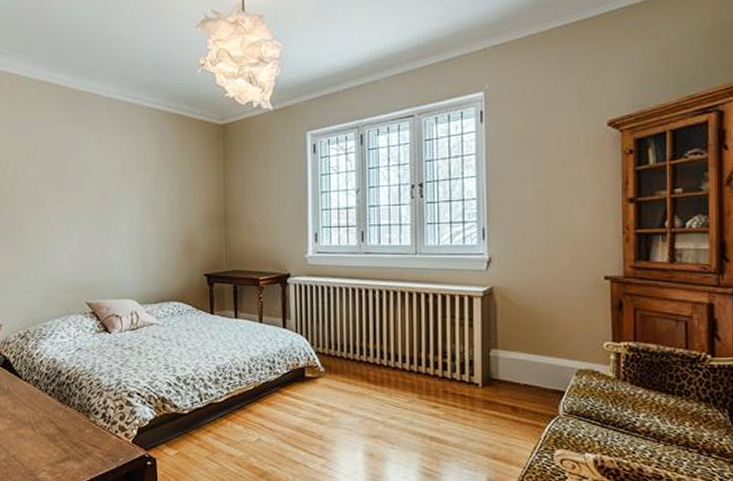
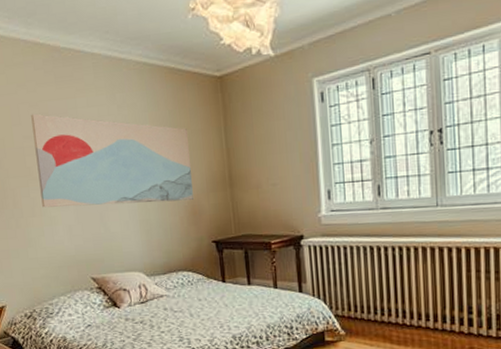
wall art: none [46,148,190,236] -> present [31,113,193,208]

